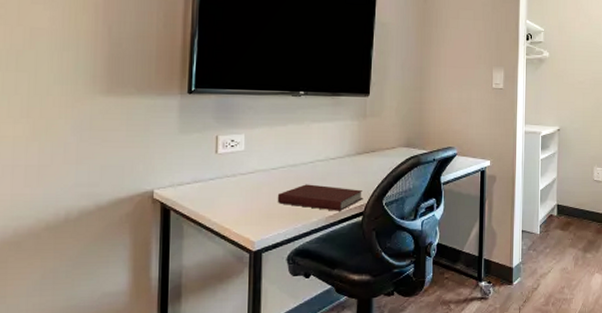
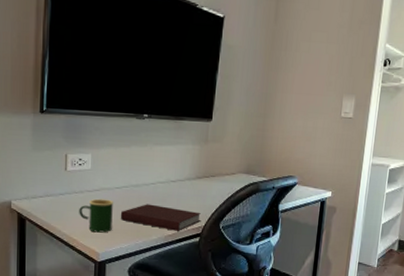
mug: none [231,182,270,219] -> present [79,198,114,233]

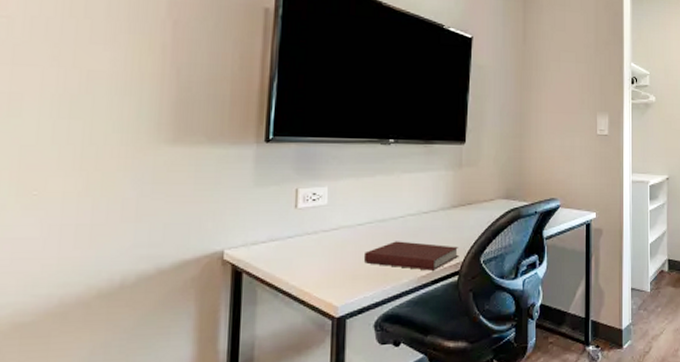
mug: present [79,198,114,233] -> none [312,239,356,281]

